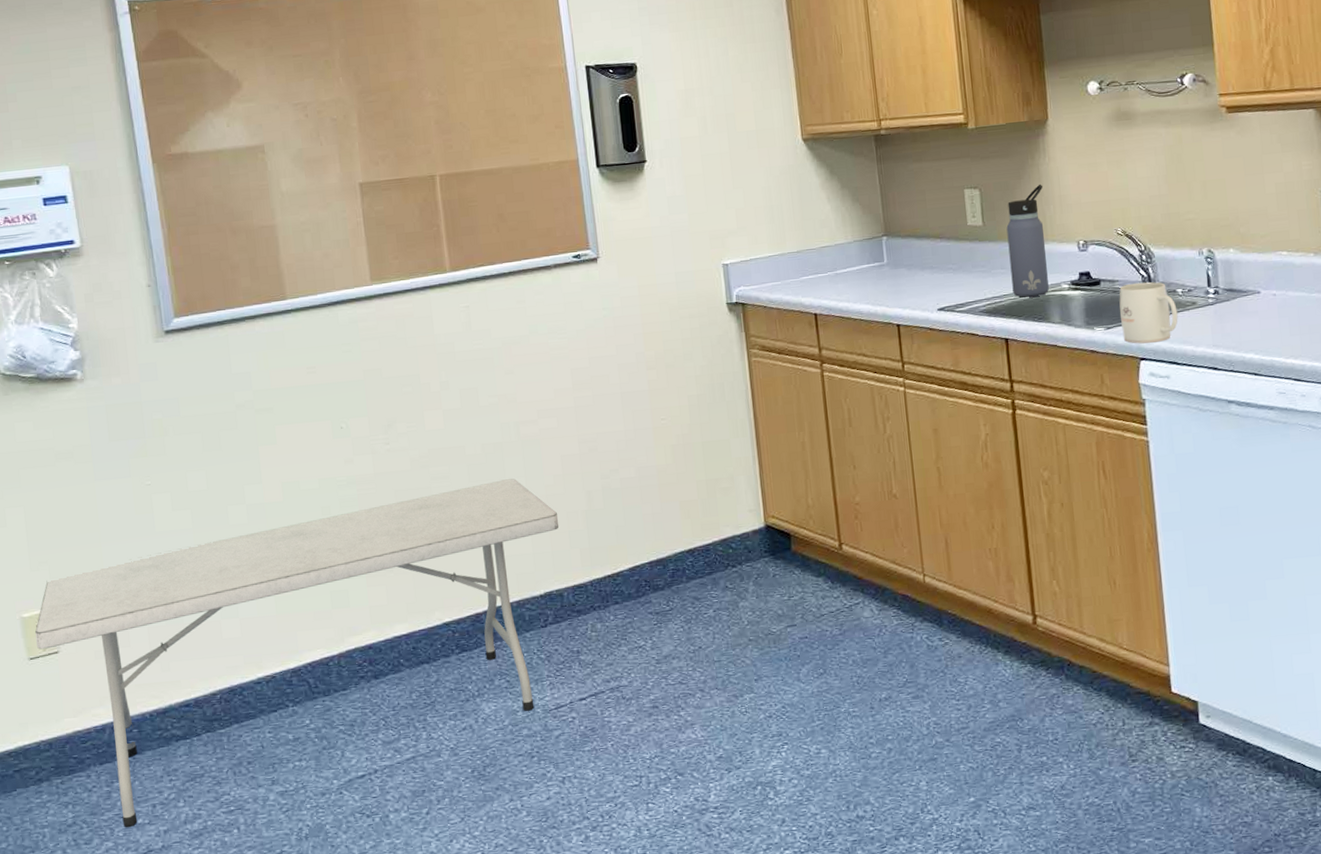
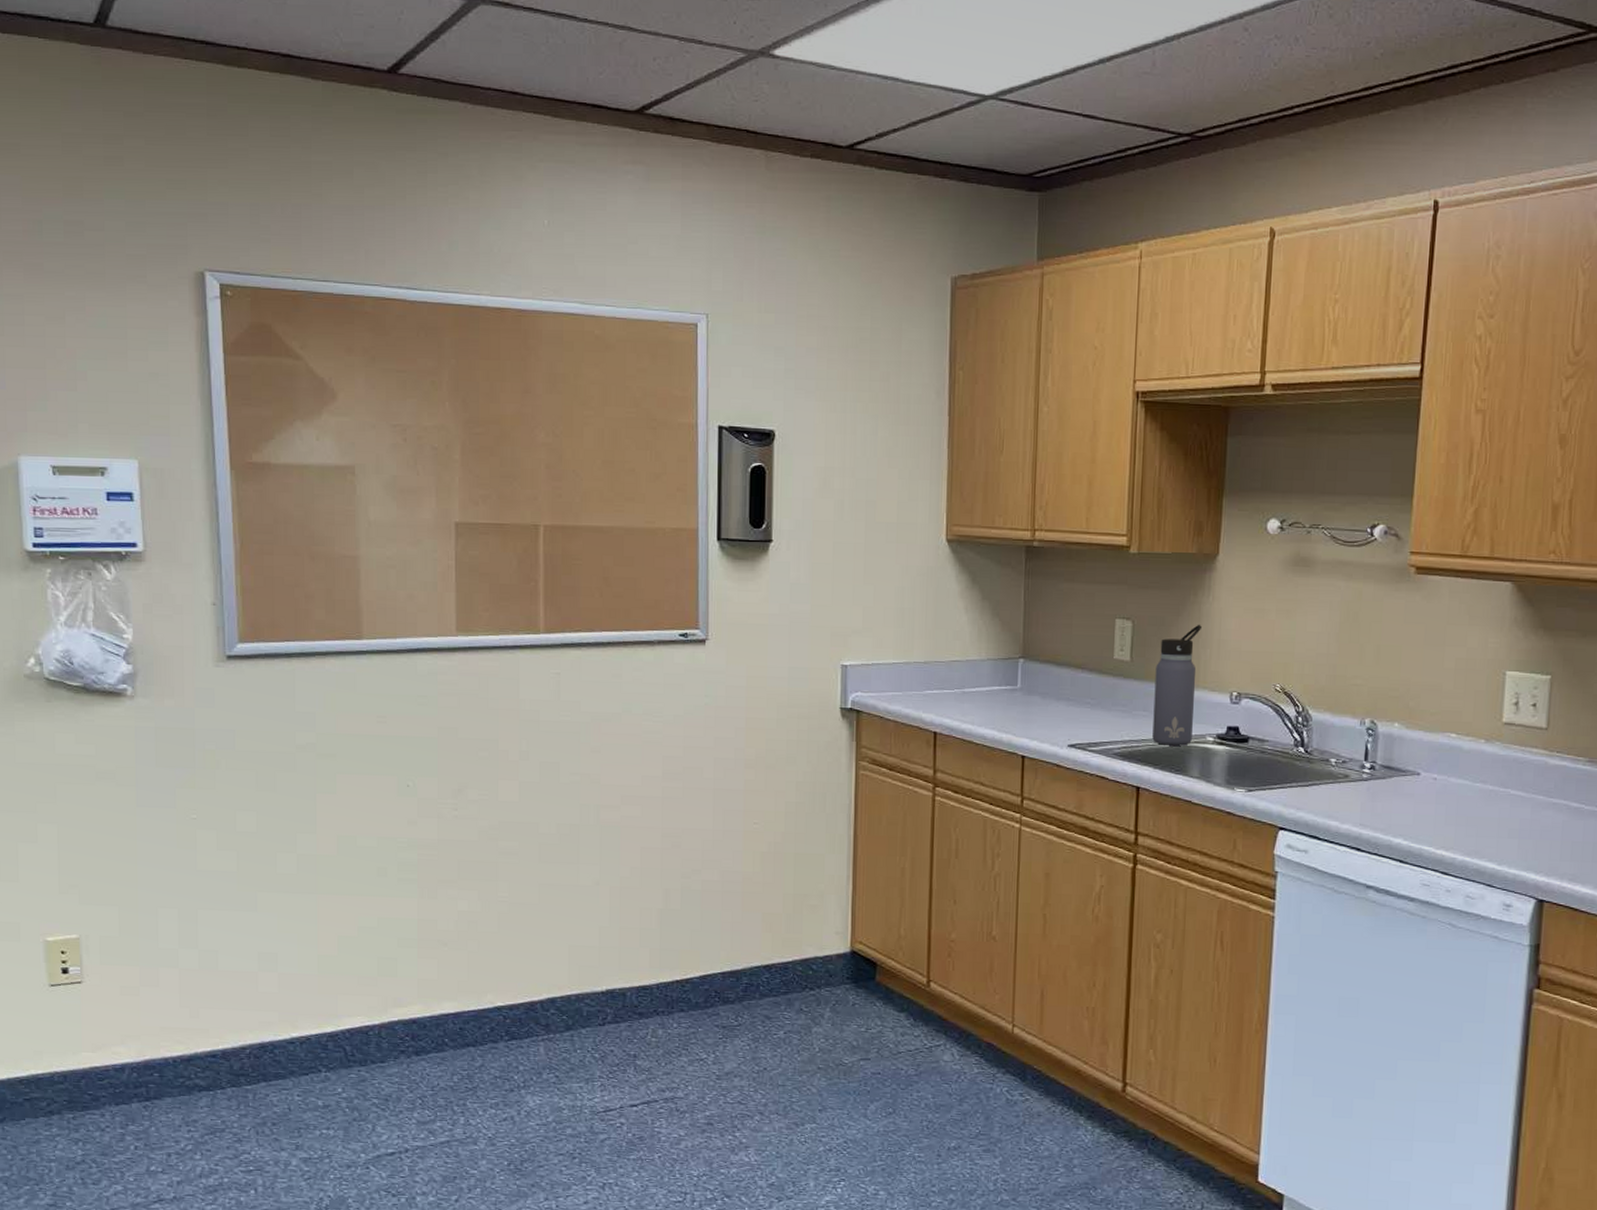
folding table: present [34,478,559,827] -> none [58,864,631,1173]
mug: present [1119,281,1178,344] -> none [1264,745,1328,814]

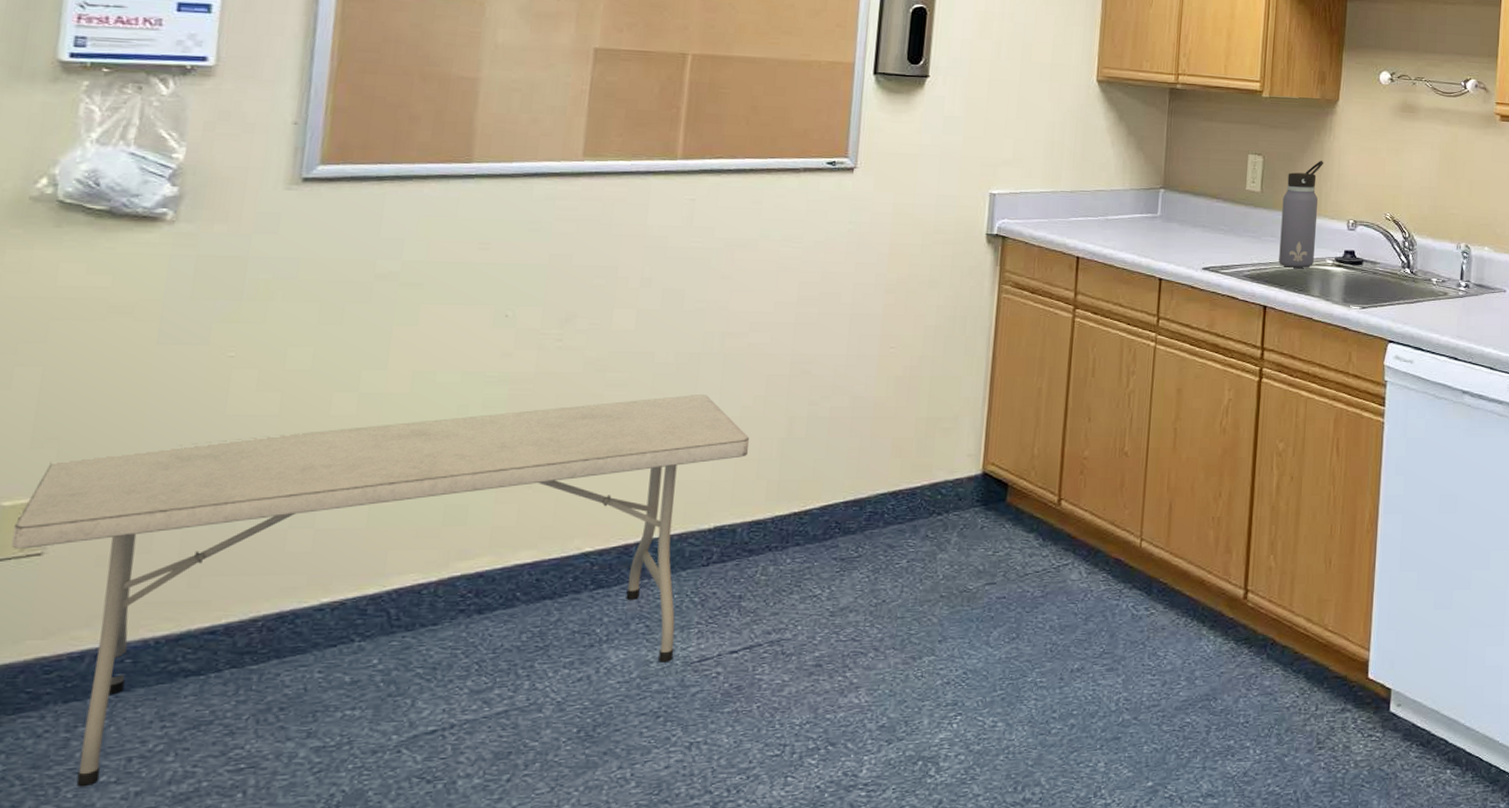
folding table: none [58,864,631,1173] -> present [12,395,749,786]

